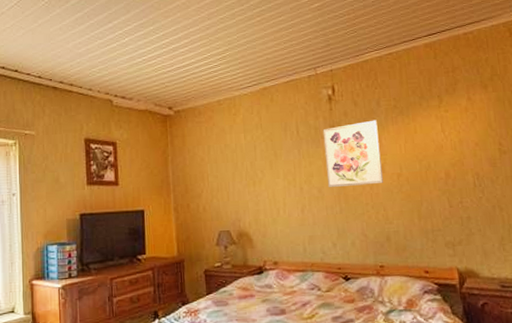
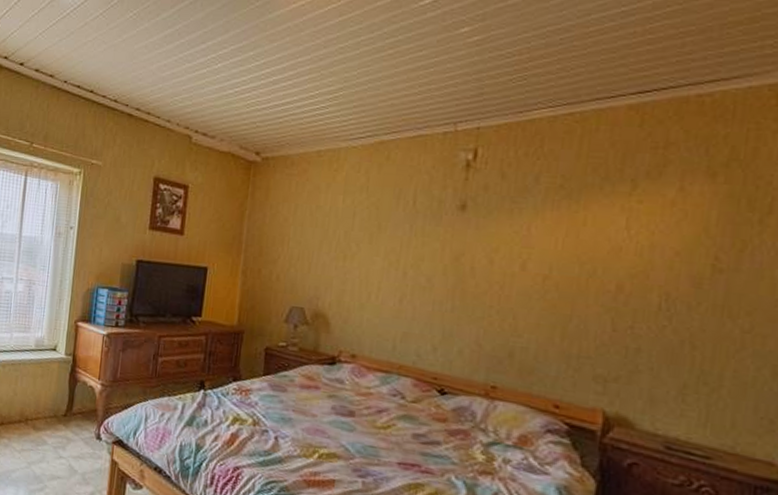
wall art: present [322,120,383,188] -> none [441,200,530,284]

